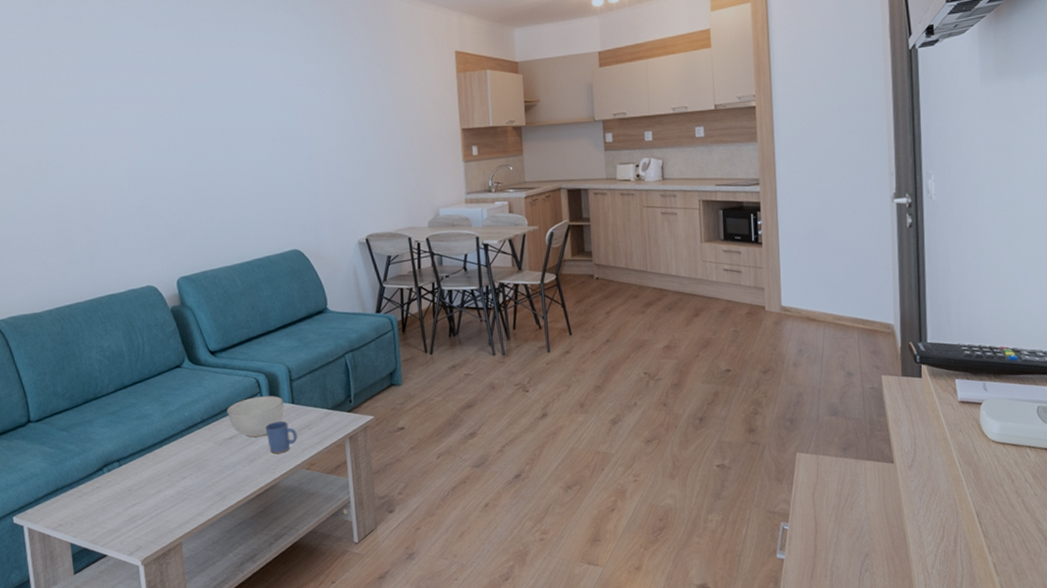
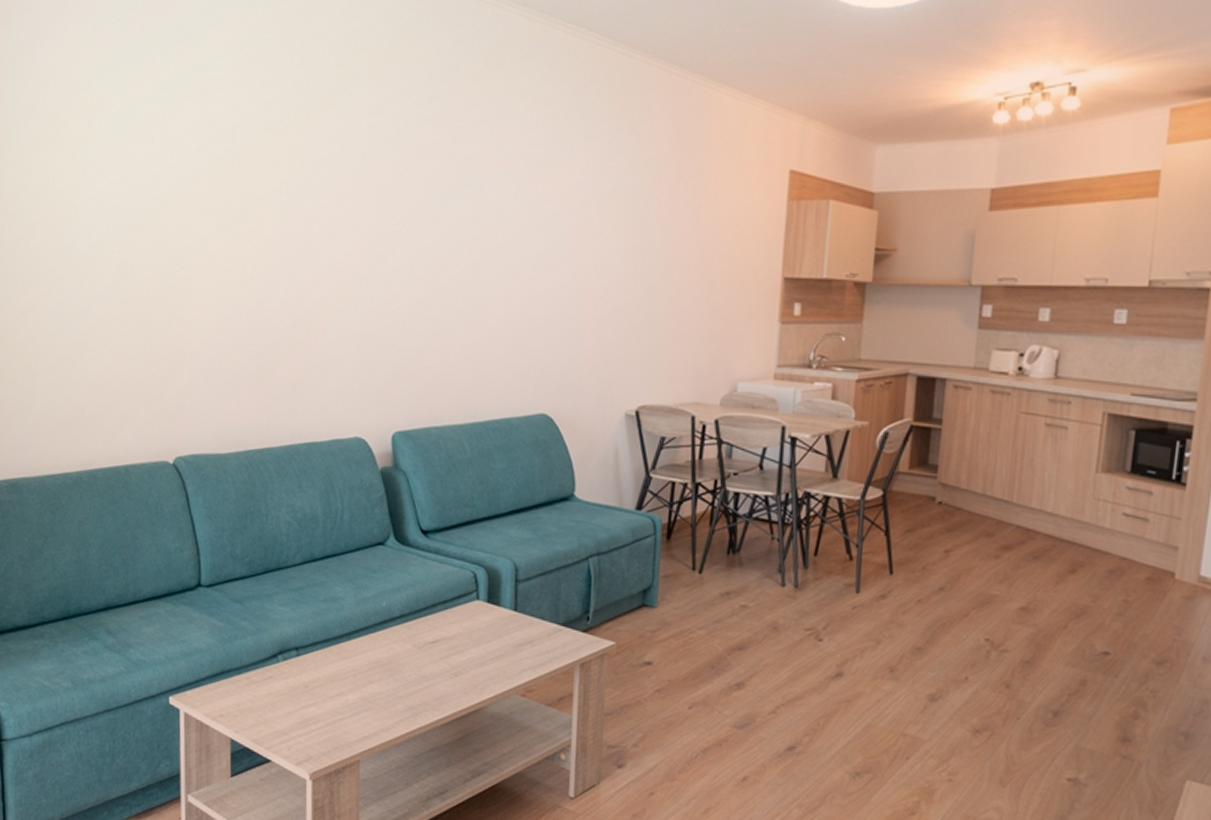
bowl: present [226,395,285,438] -> none [433,595,505,647]
mug: present [265,421,297,454] -> none [477,630,516,671]

